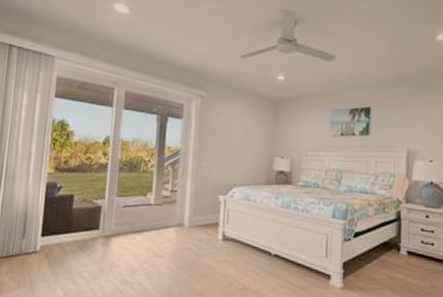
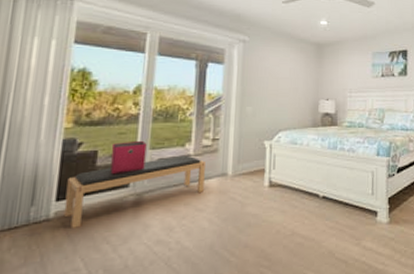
bench: none [47,204,165,261] -> present [63,155,205,228]
storage bin: none [84,188,114,217] -> present [110,140,147,173]

